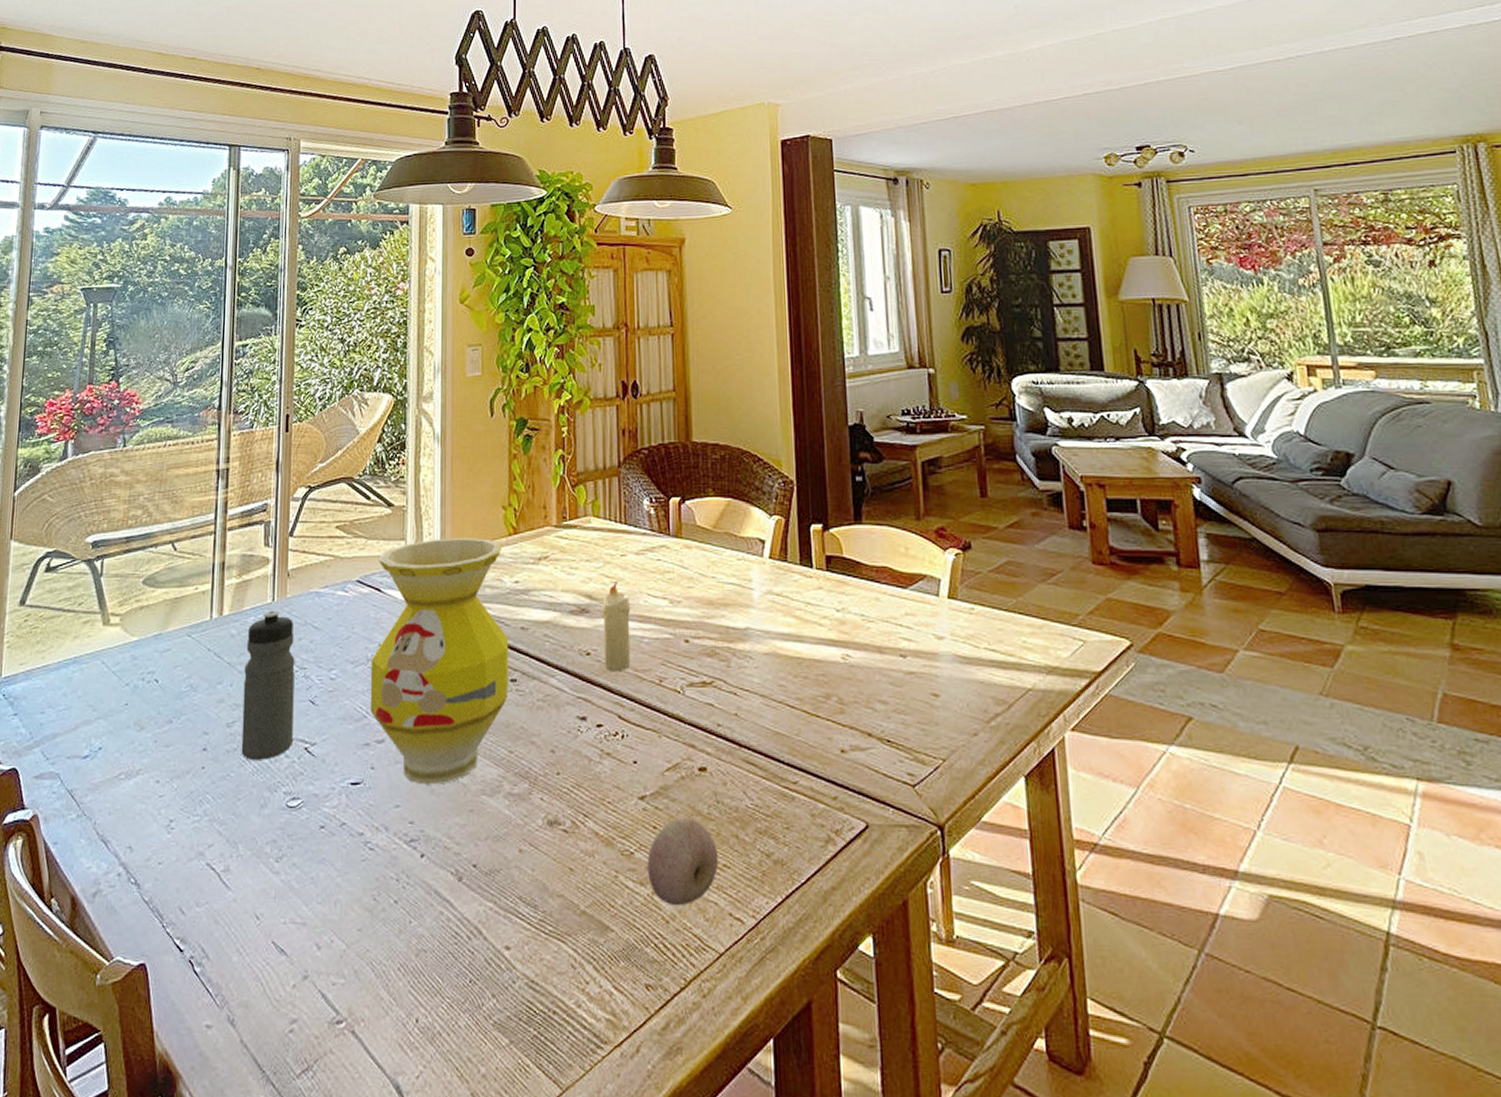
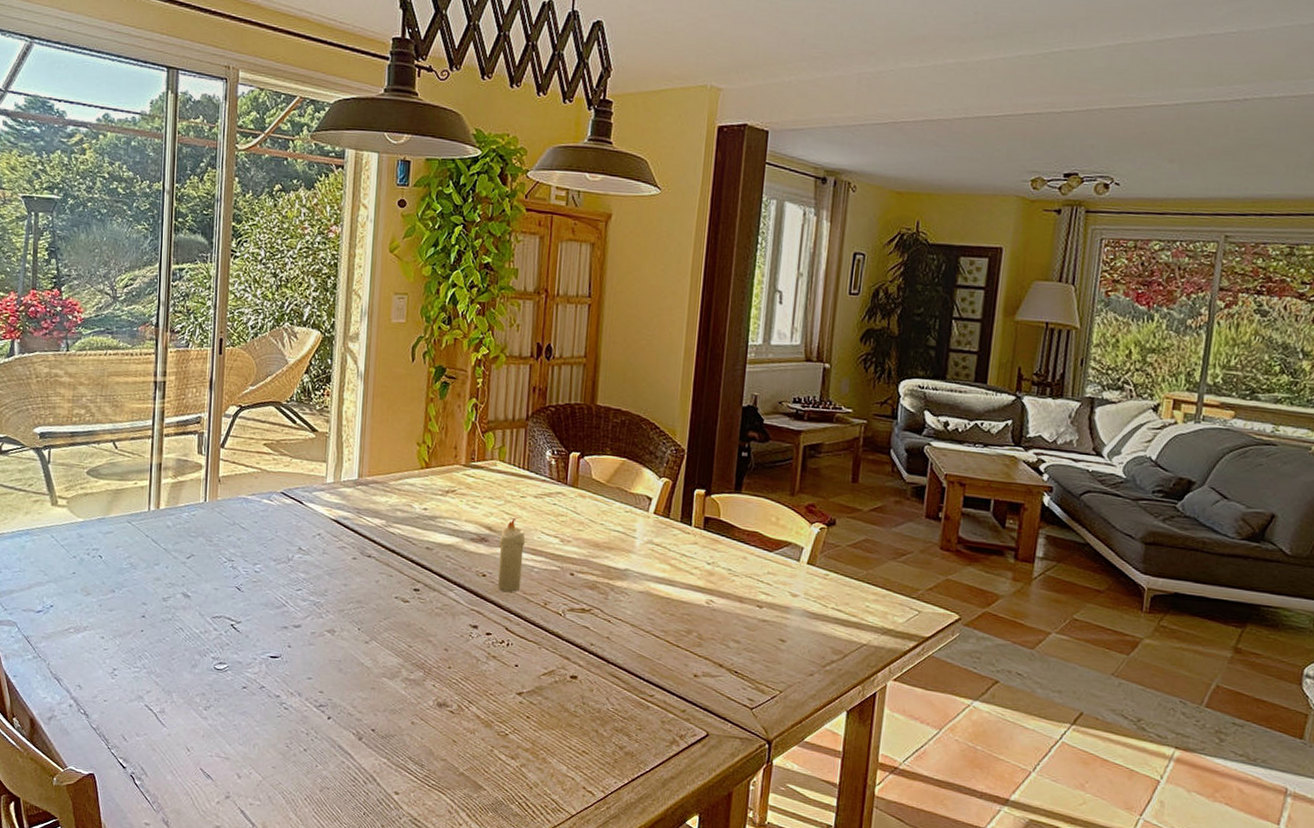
water bottle: present [241,610,295,760] -> none [175,509,224,631]
vase: present [369,537,509,785] -> none [289,464,415,665]
fruit: present [647,816,719,906] -> none [518,710,580,778]

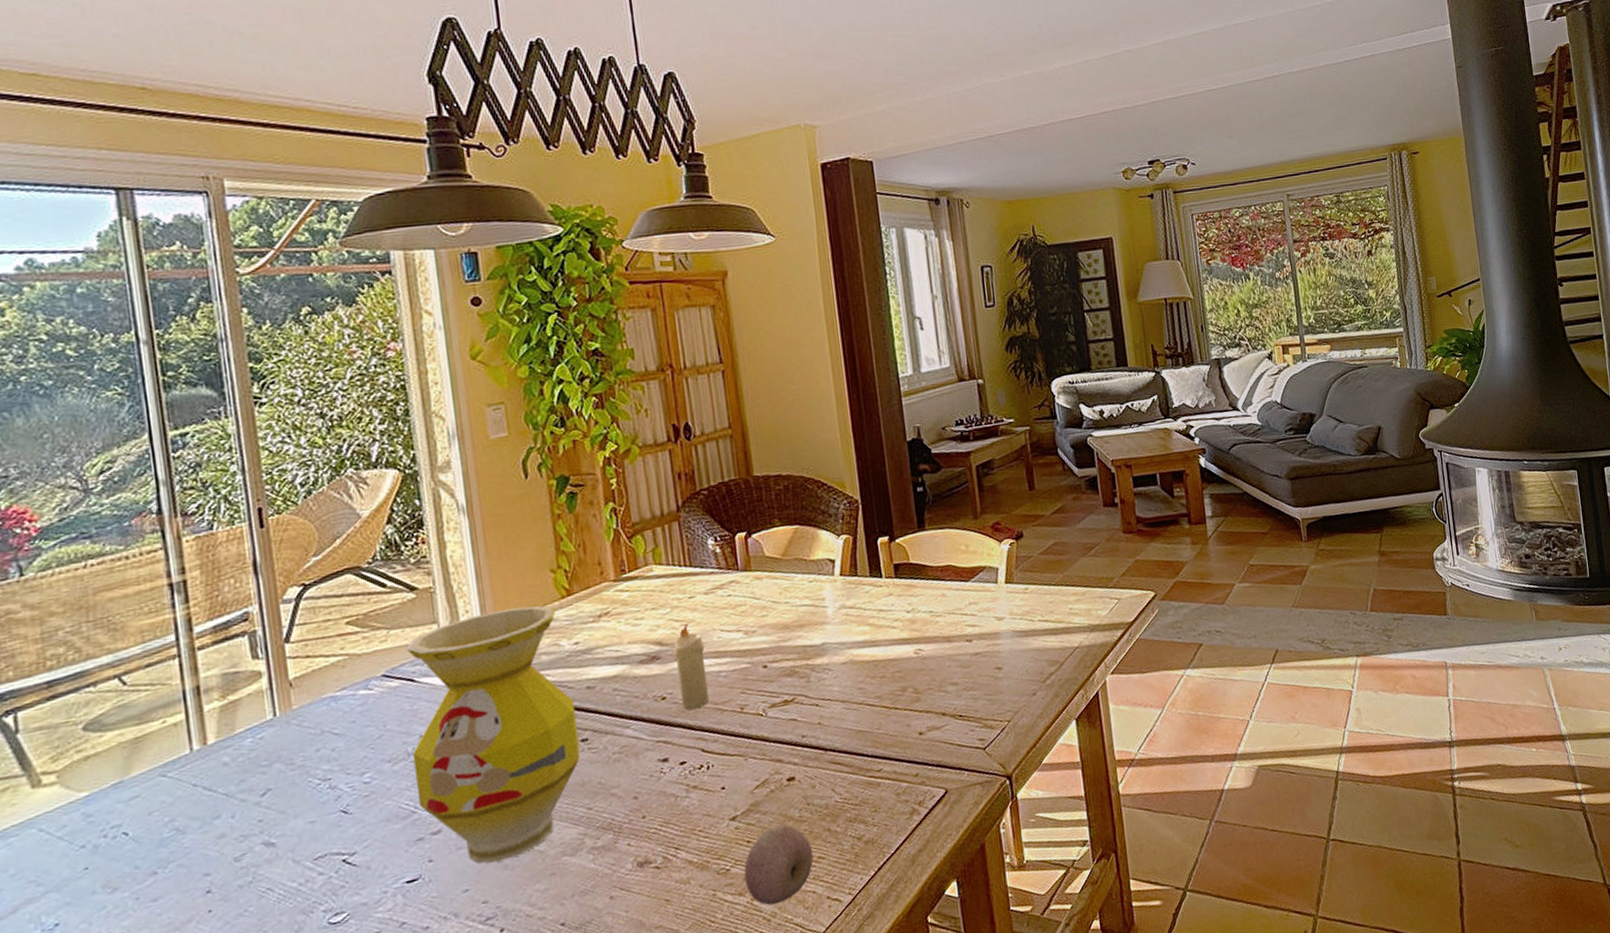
vase: none [289,464,415,665] -> present [406,605,581,864]
fruit: none [518,710,580,778] -> present [743,823,814,905]

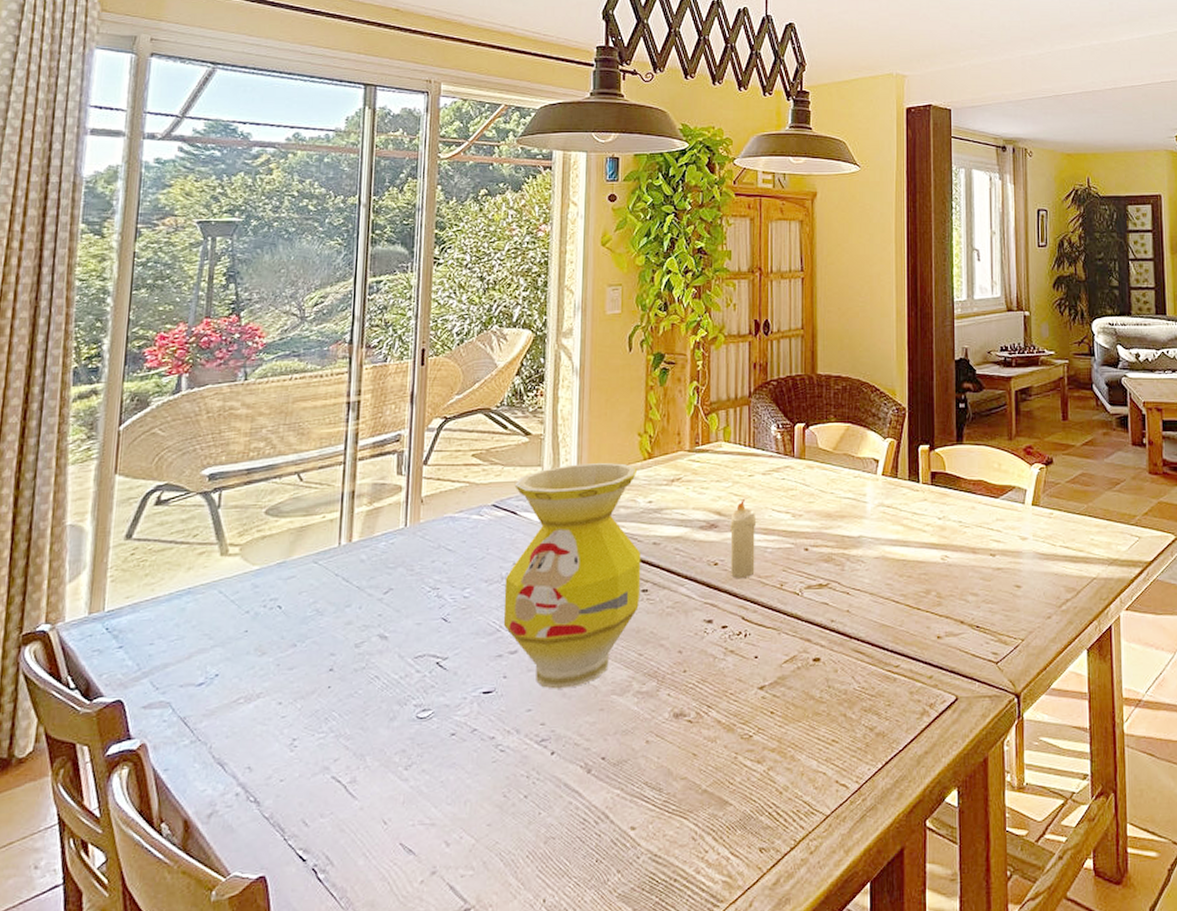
fruit: present [743,823,814,905] -> none [764,701,828,779]

